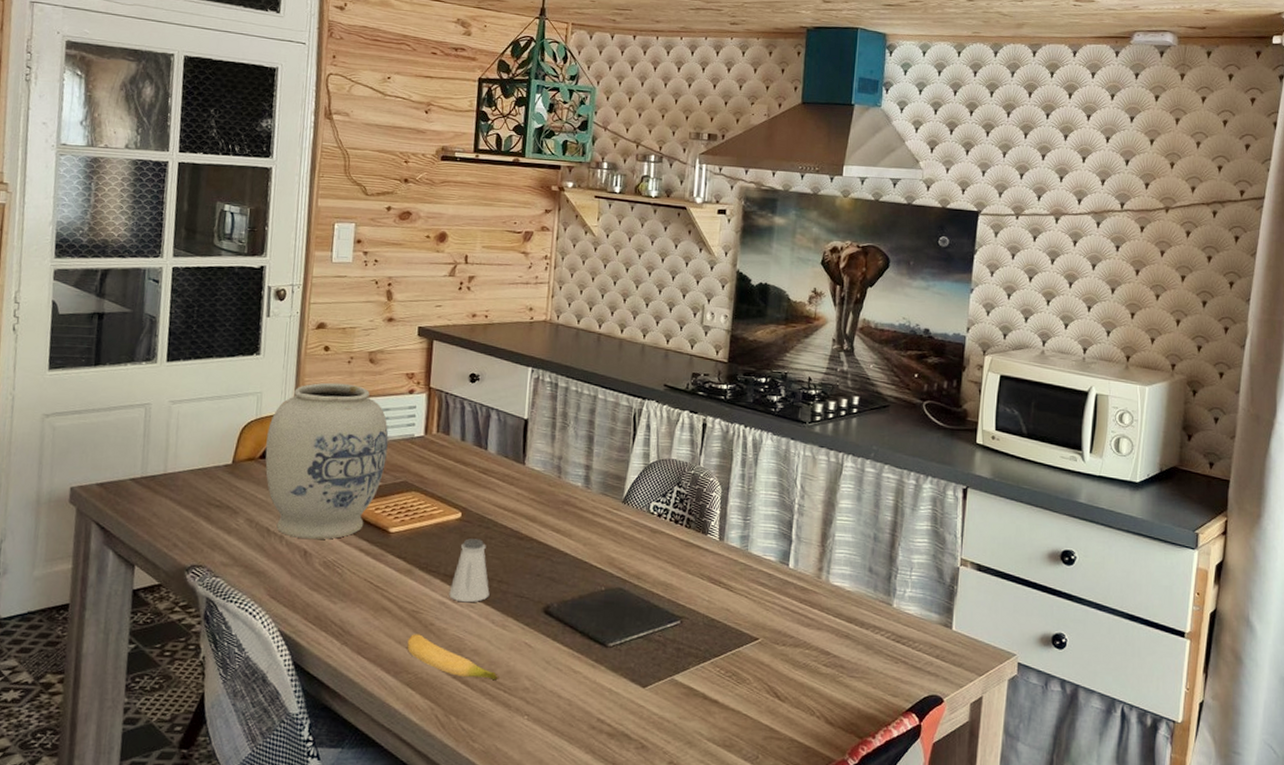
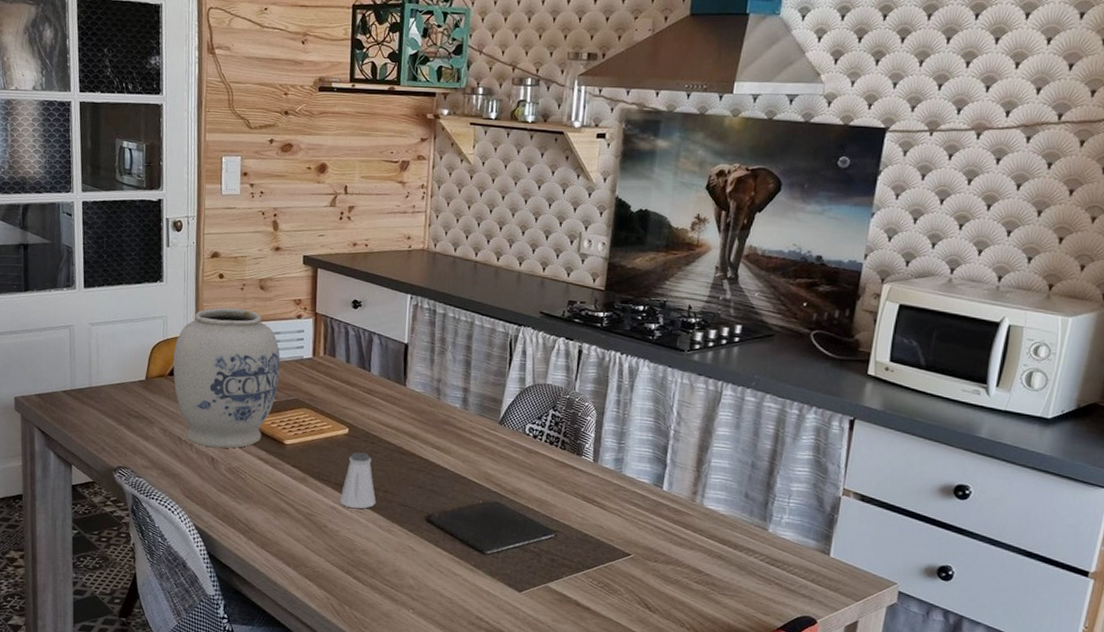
banana: present [407,634,499,681] -> none [304,533,387,578]

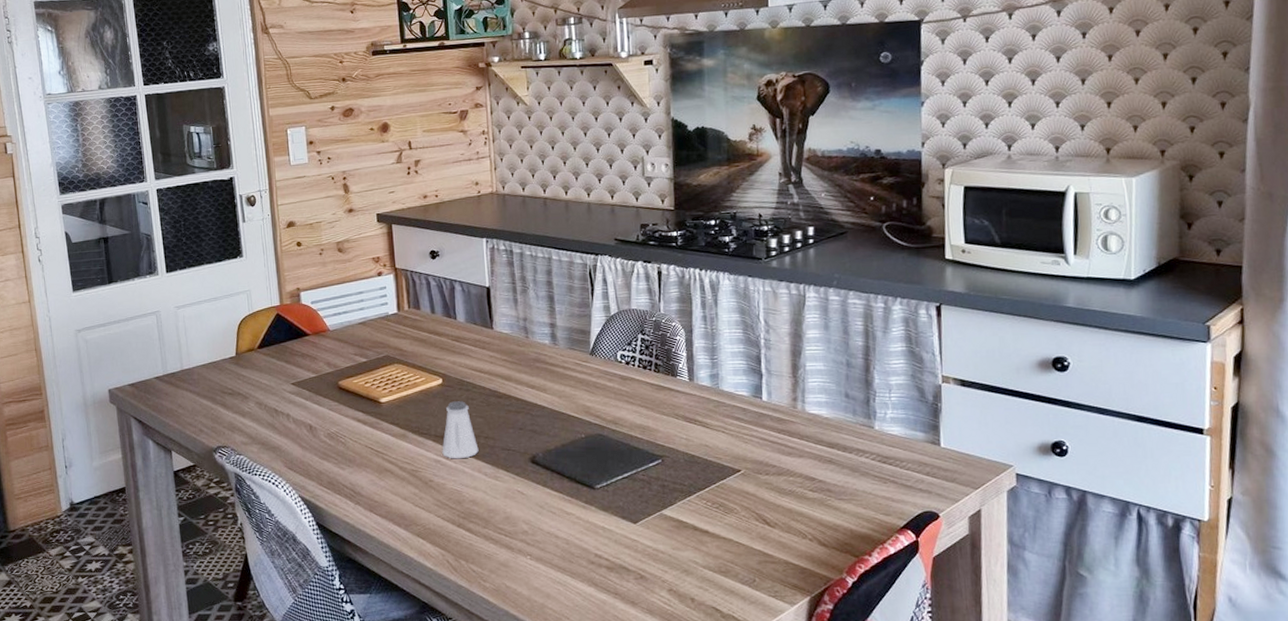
vase: present [173,307,280,449] -> none [261,273,368,416]

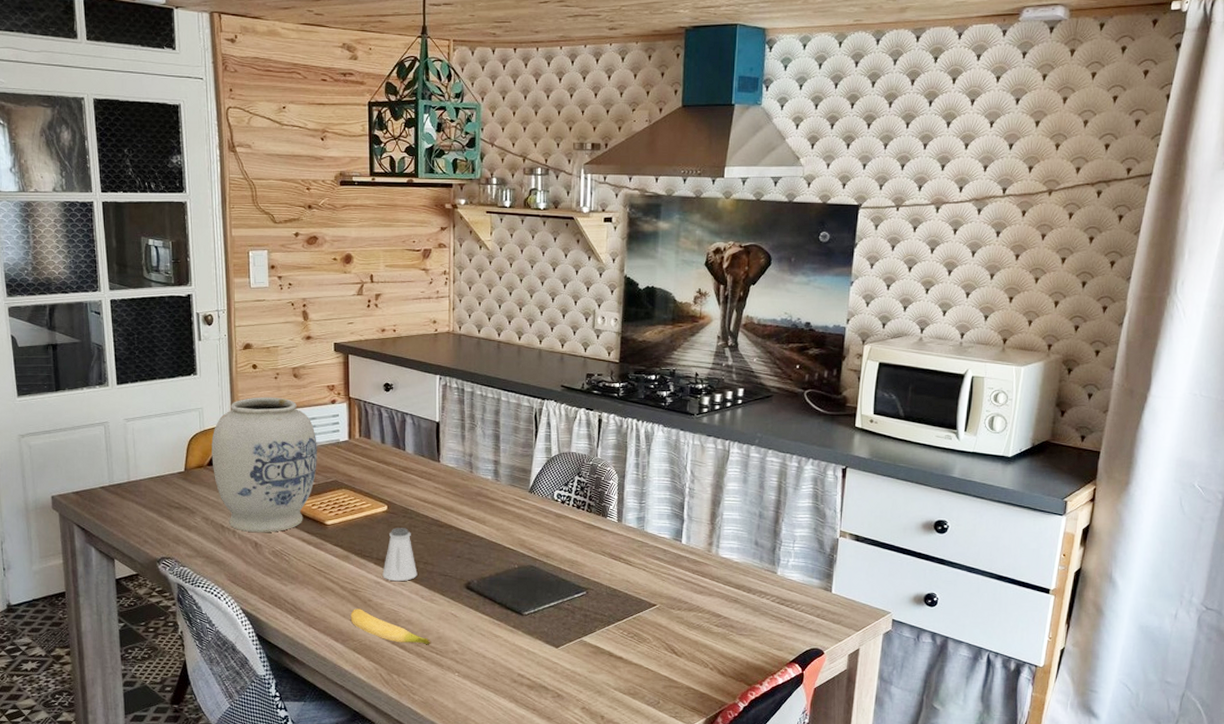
vase: none [261,273,368,416] -> present [212,397,317,533]
banana: none [412,490,499,527] -> present [350,608,431,645]

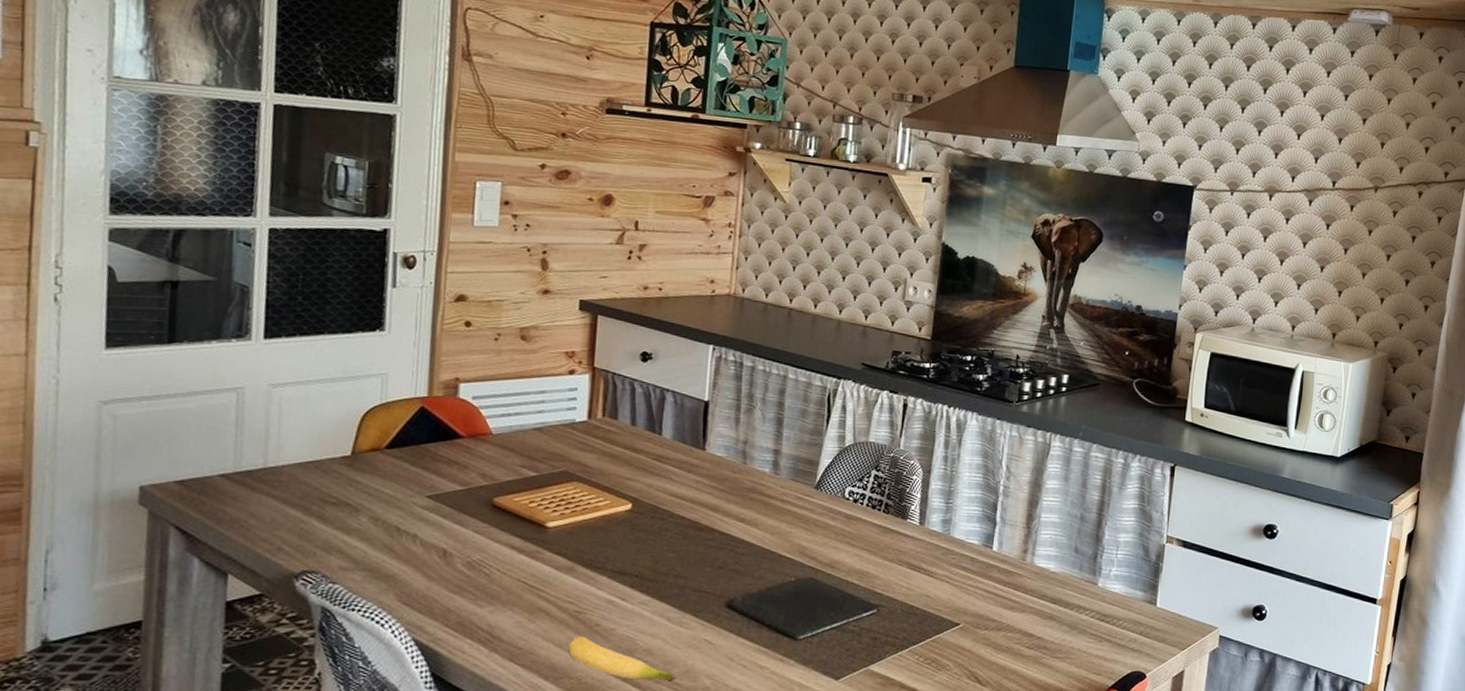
vase: present [212,397,317,533] -> none [393,362,545,538]
saltshaker: present [382,528,418,582] -> none [617,531,665,600]

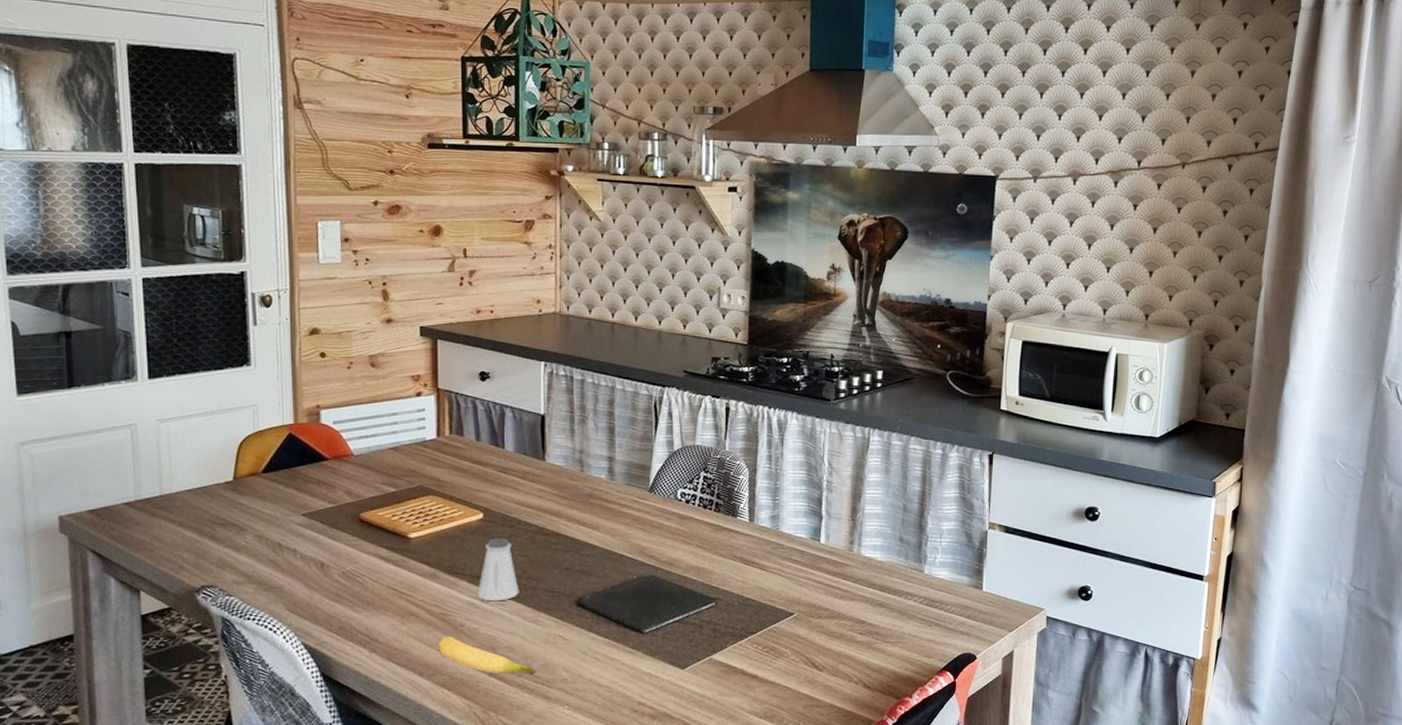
saltshaker: none [617,531,665,600] -> present [477,538,519,602]

